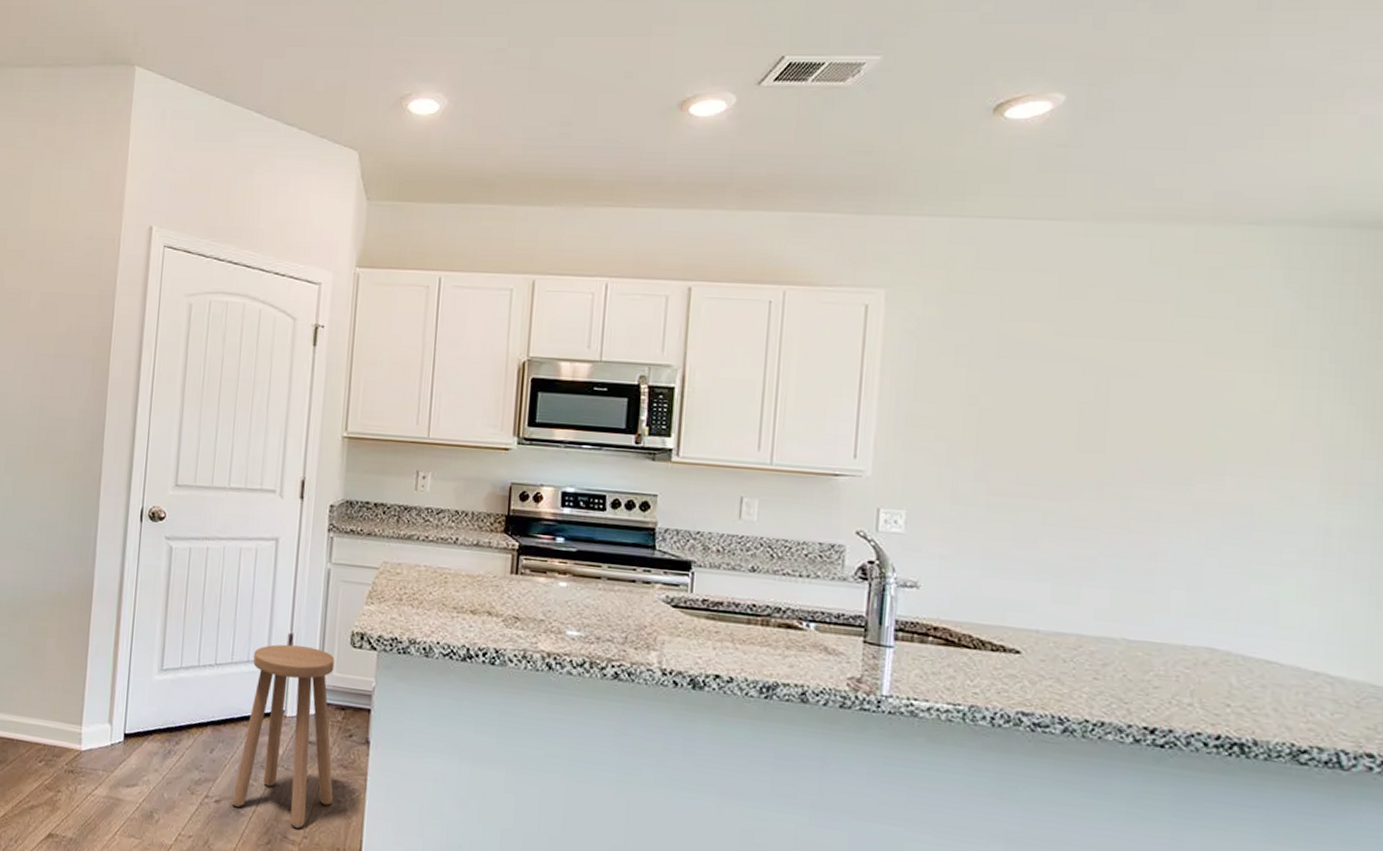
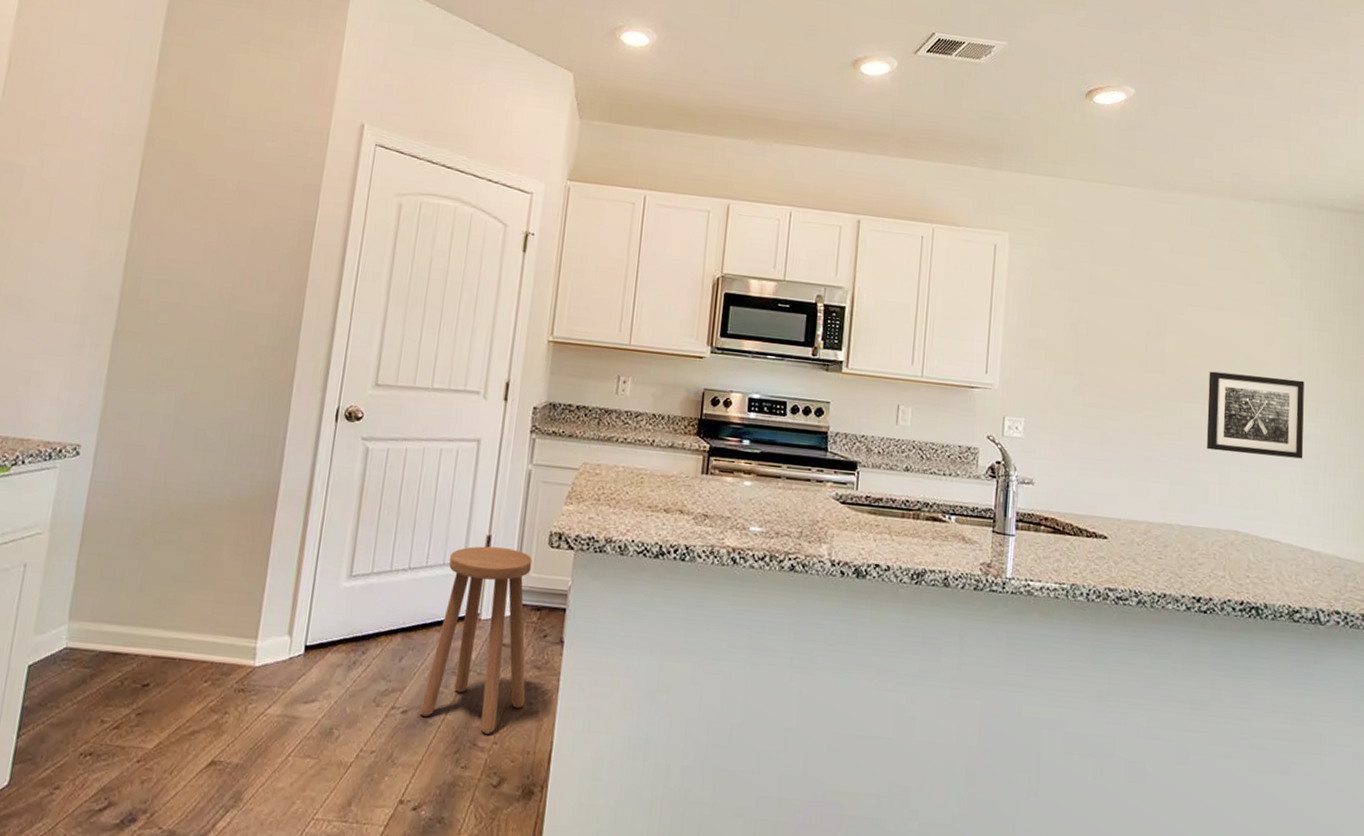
wall art: none [1167,448,1325,558] -> present [1206,371,1304,459]

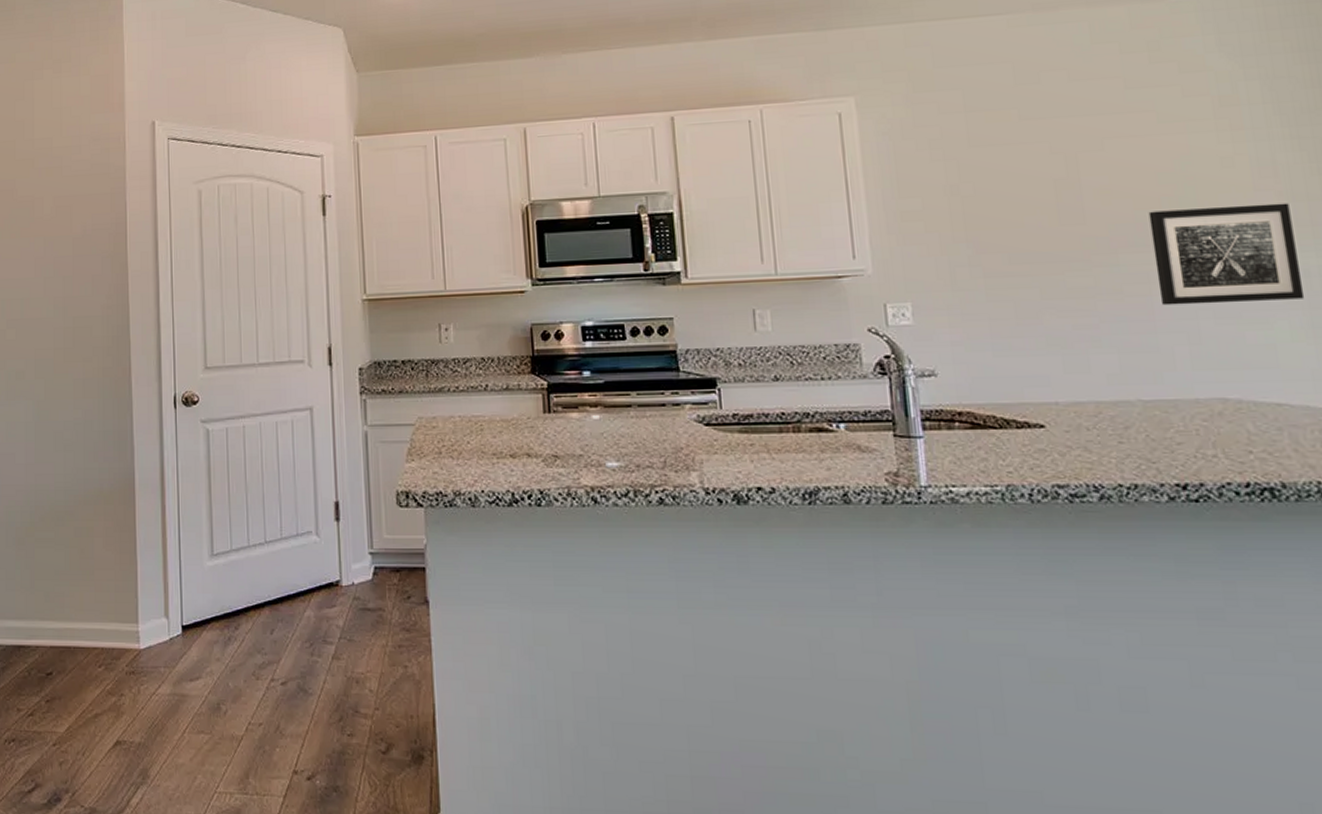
stool: present [419,546,533,734] -> none [298,513,400,700]

